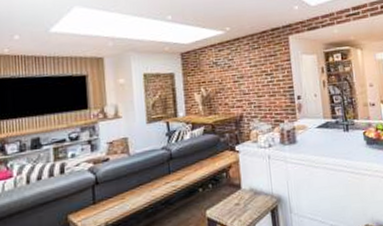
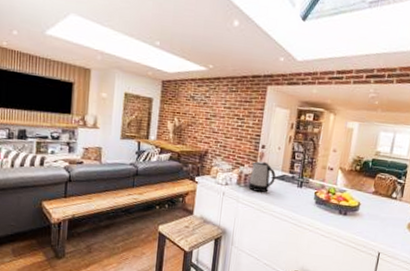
kettle: none [292,112,319,147] -> present [248,161,276,192]

